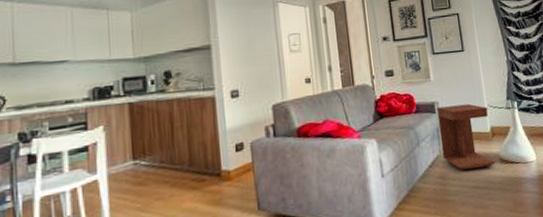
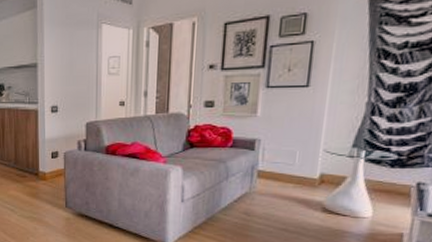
side table: present [436,103,496,170] -> none [252,145,323,214]

